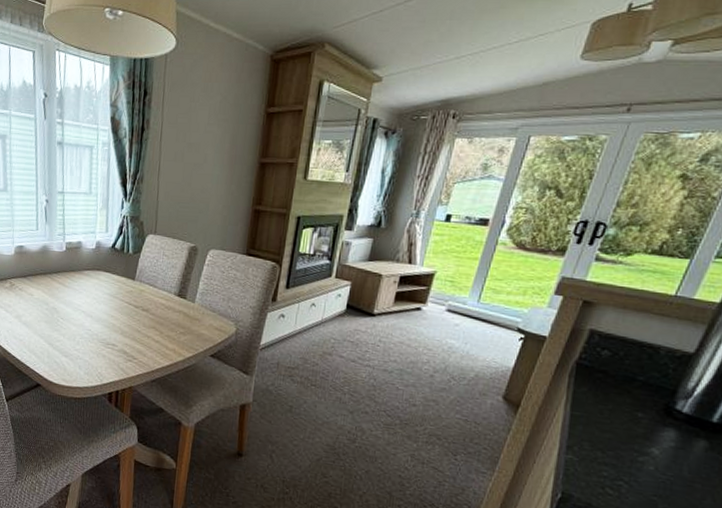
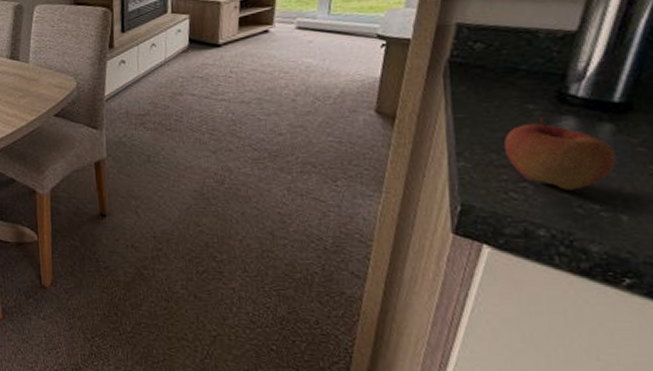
apple: none [609,426,705,495] -> present [503,117,617,190]

